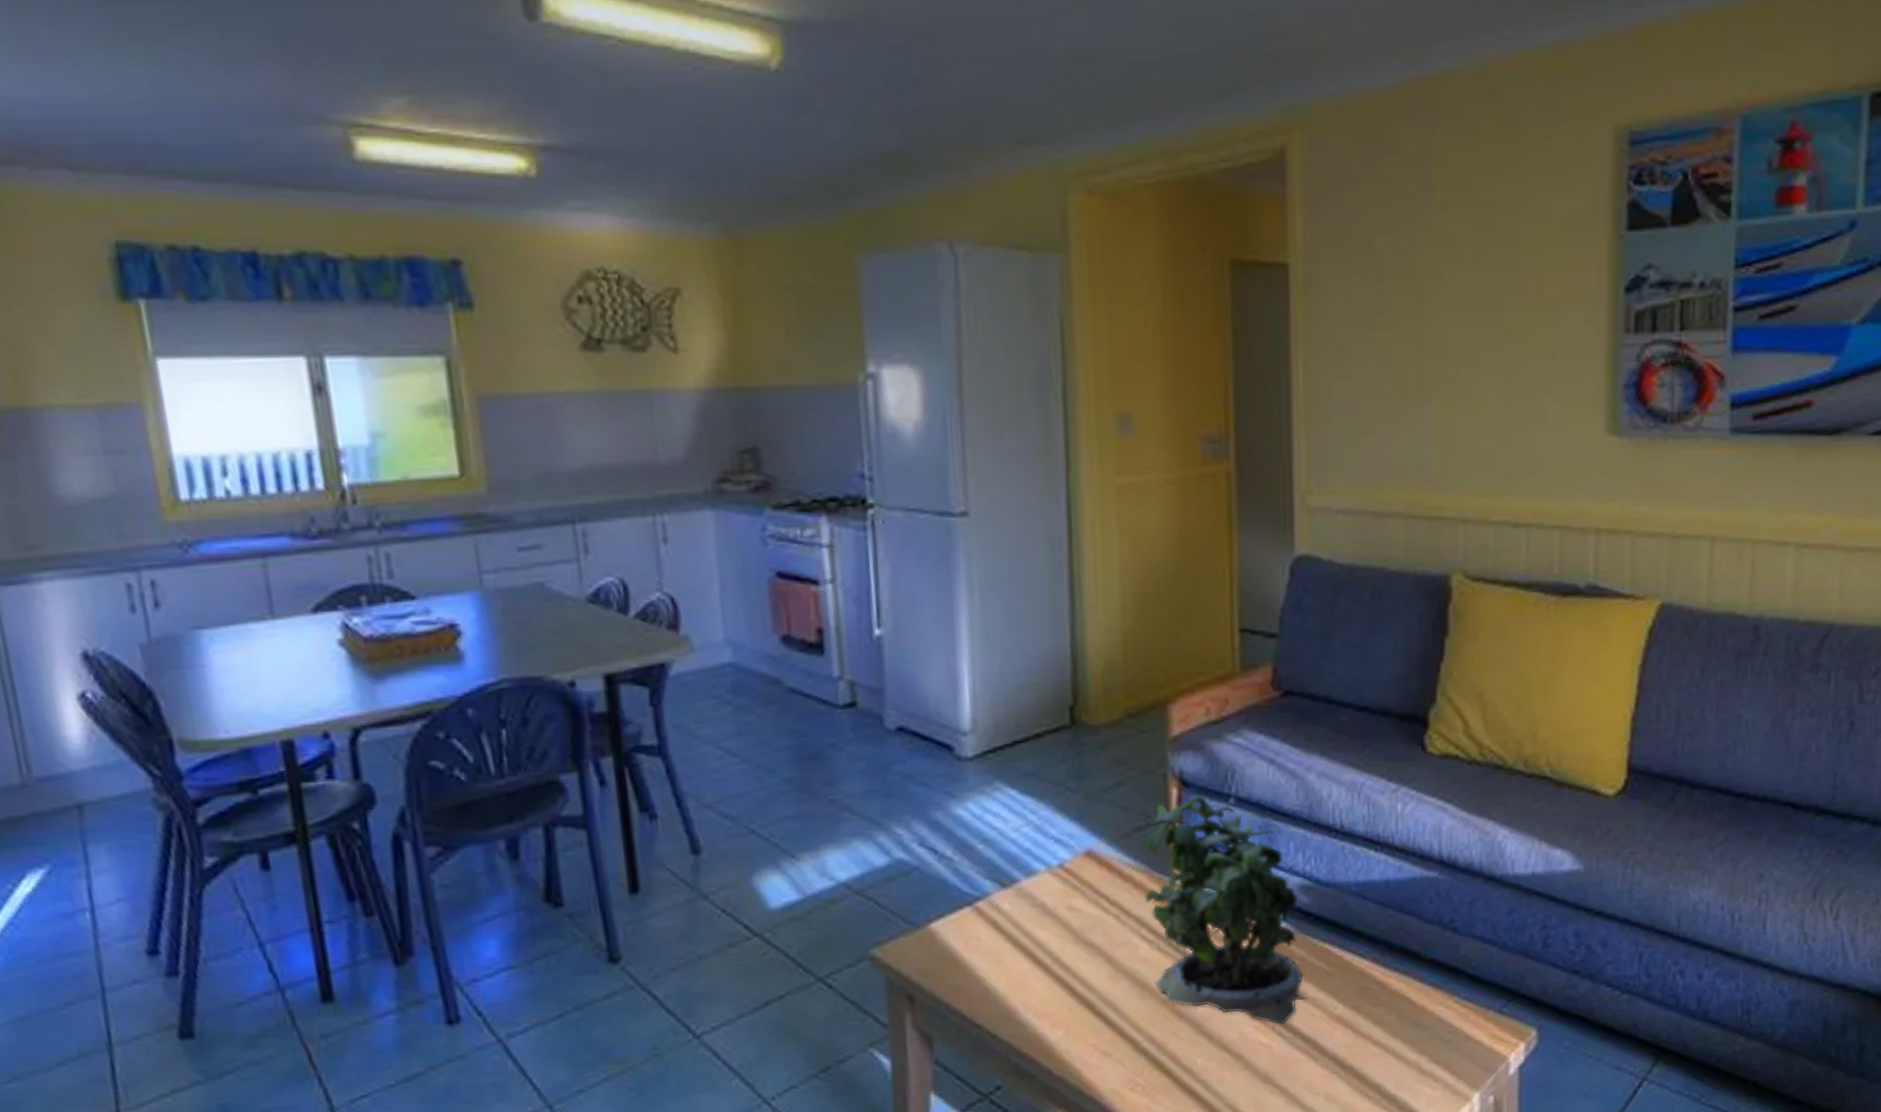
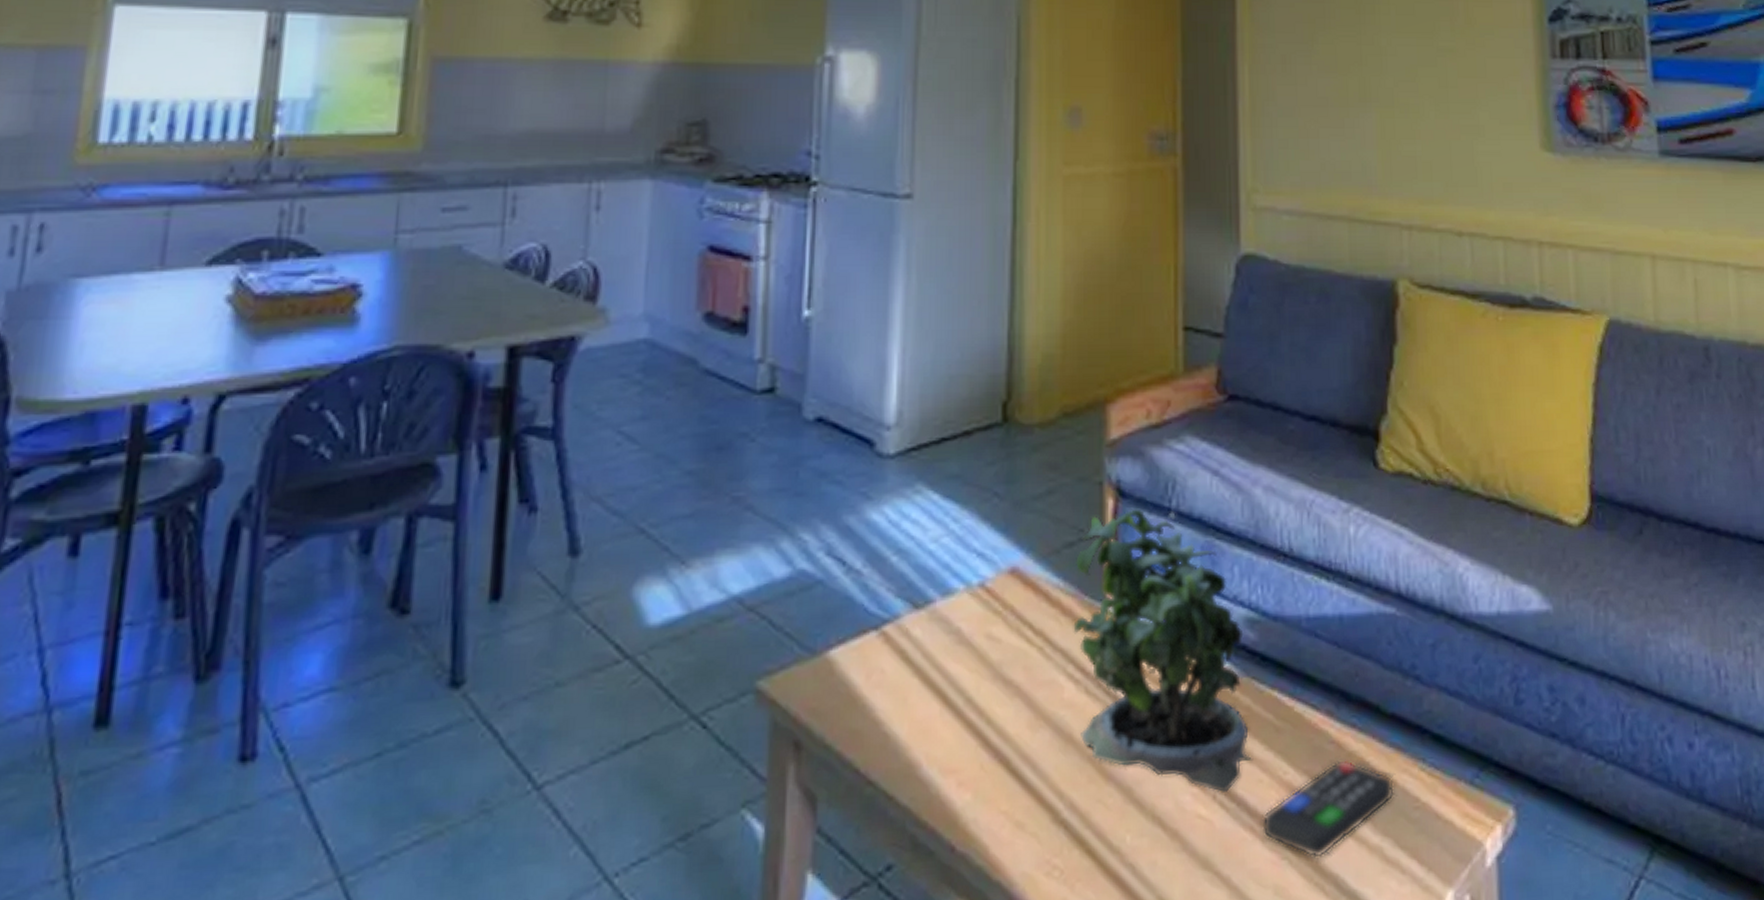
remote control: none [1315,996,1432,1073] -> present [1262,759,1395,859]

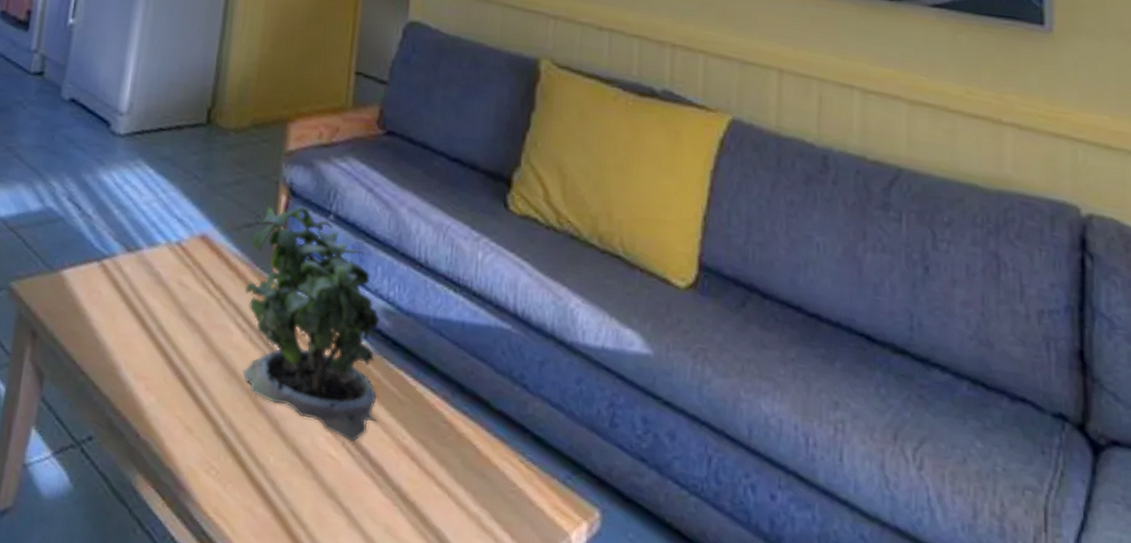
remote control: present [1262,759,1395,859] -> none [380,437,496,513]

